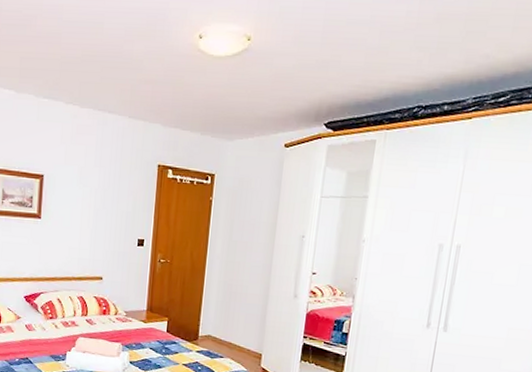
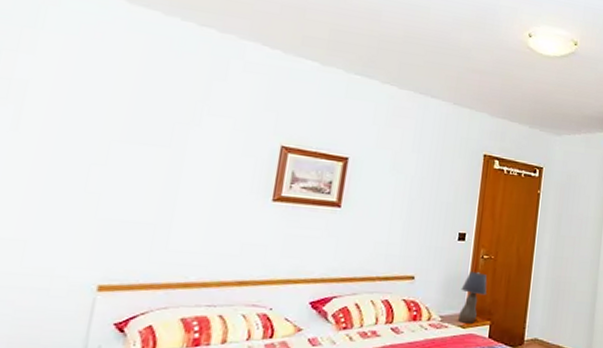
table lamp: none [140,274,164,320] -> present [458,272,487,325]

